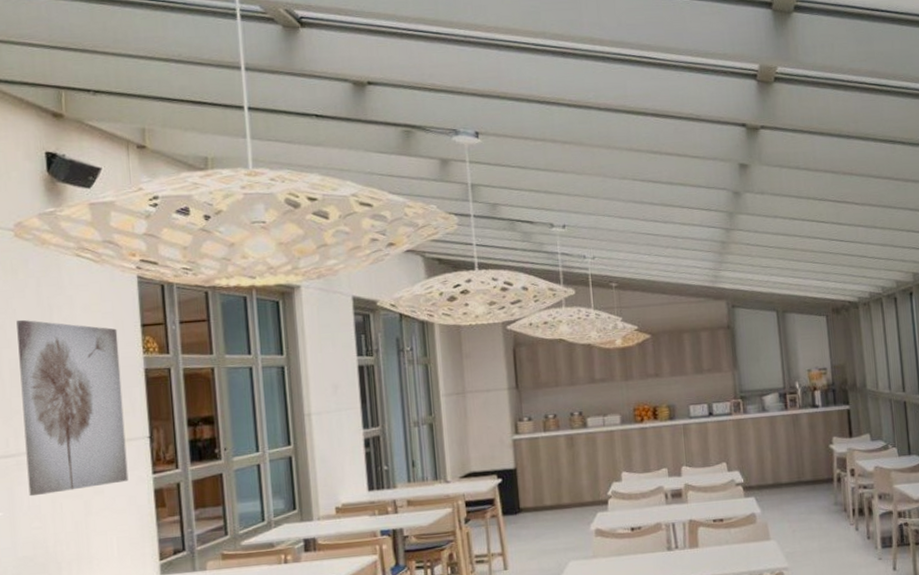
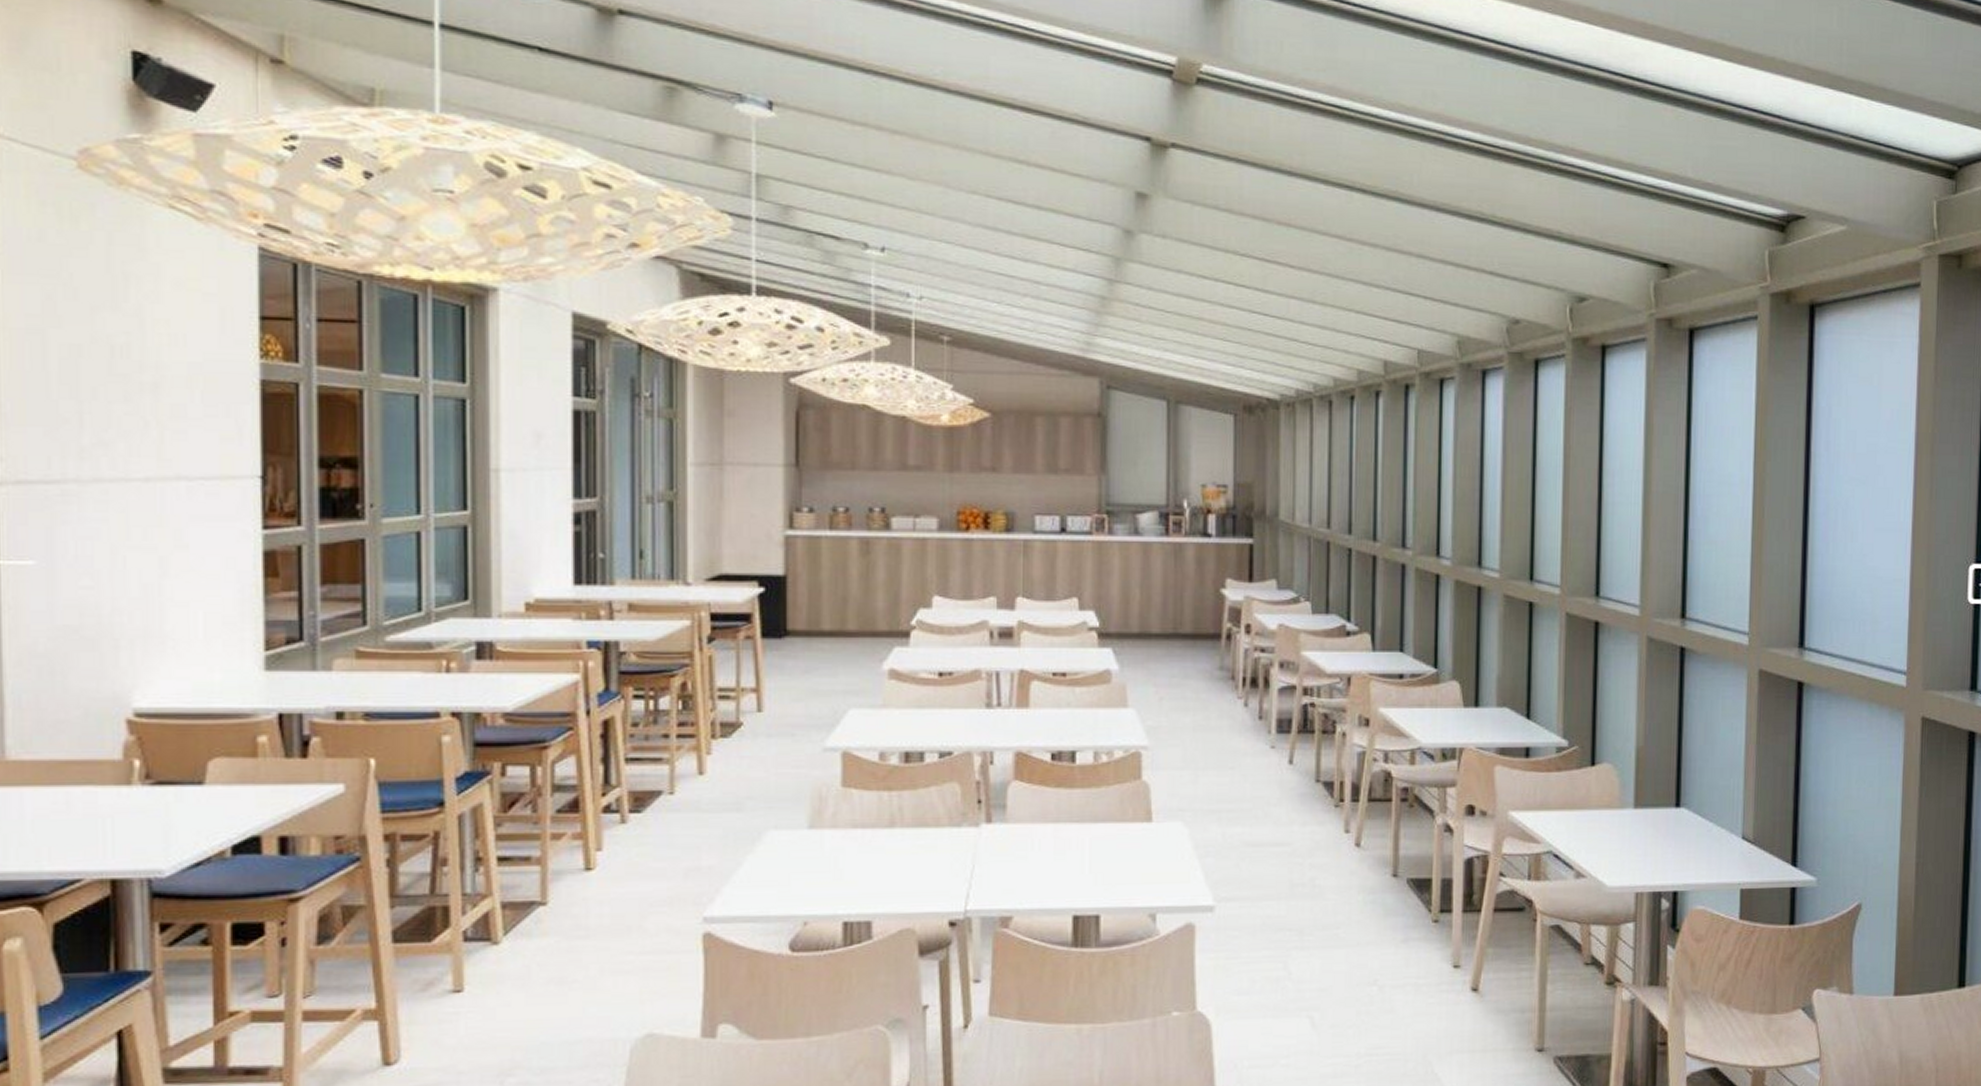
wall art: present [16,319,129,497] -> none [73,289,227,543]

